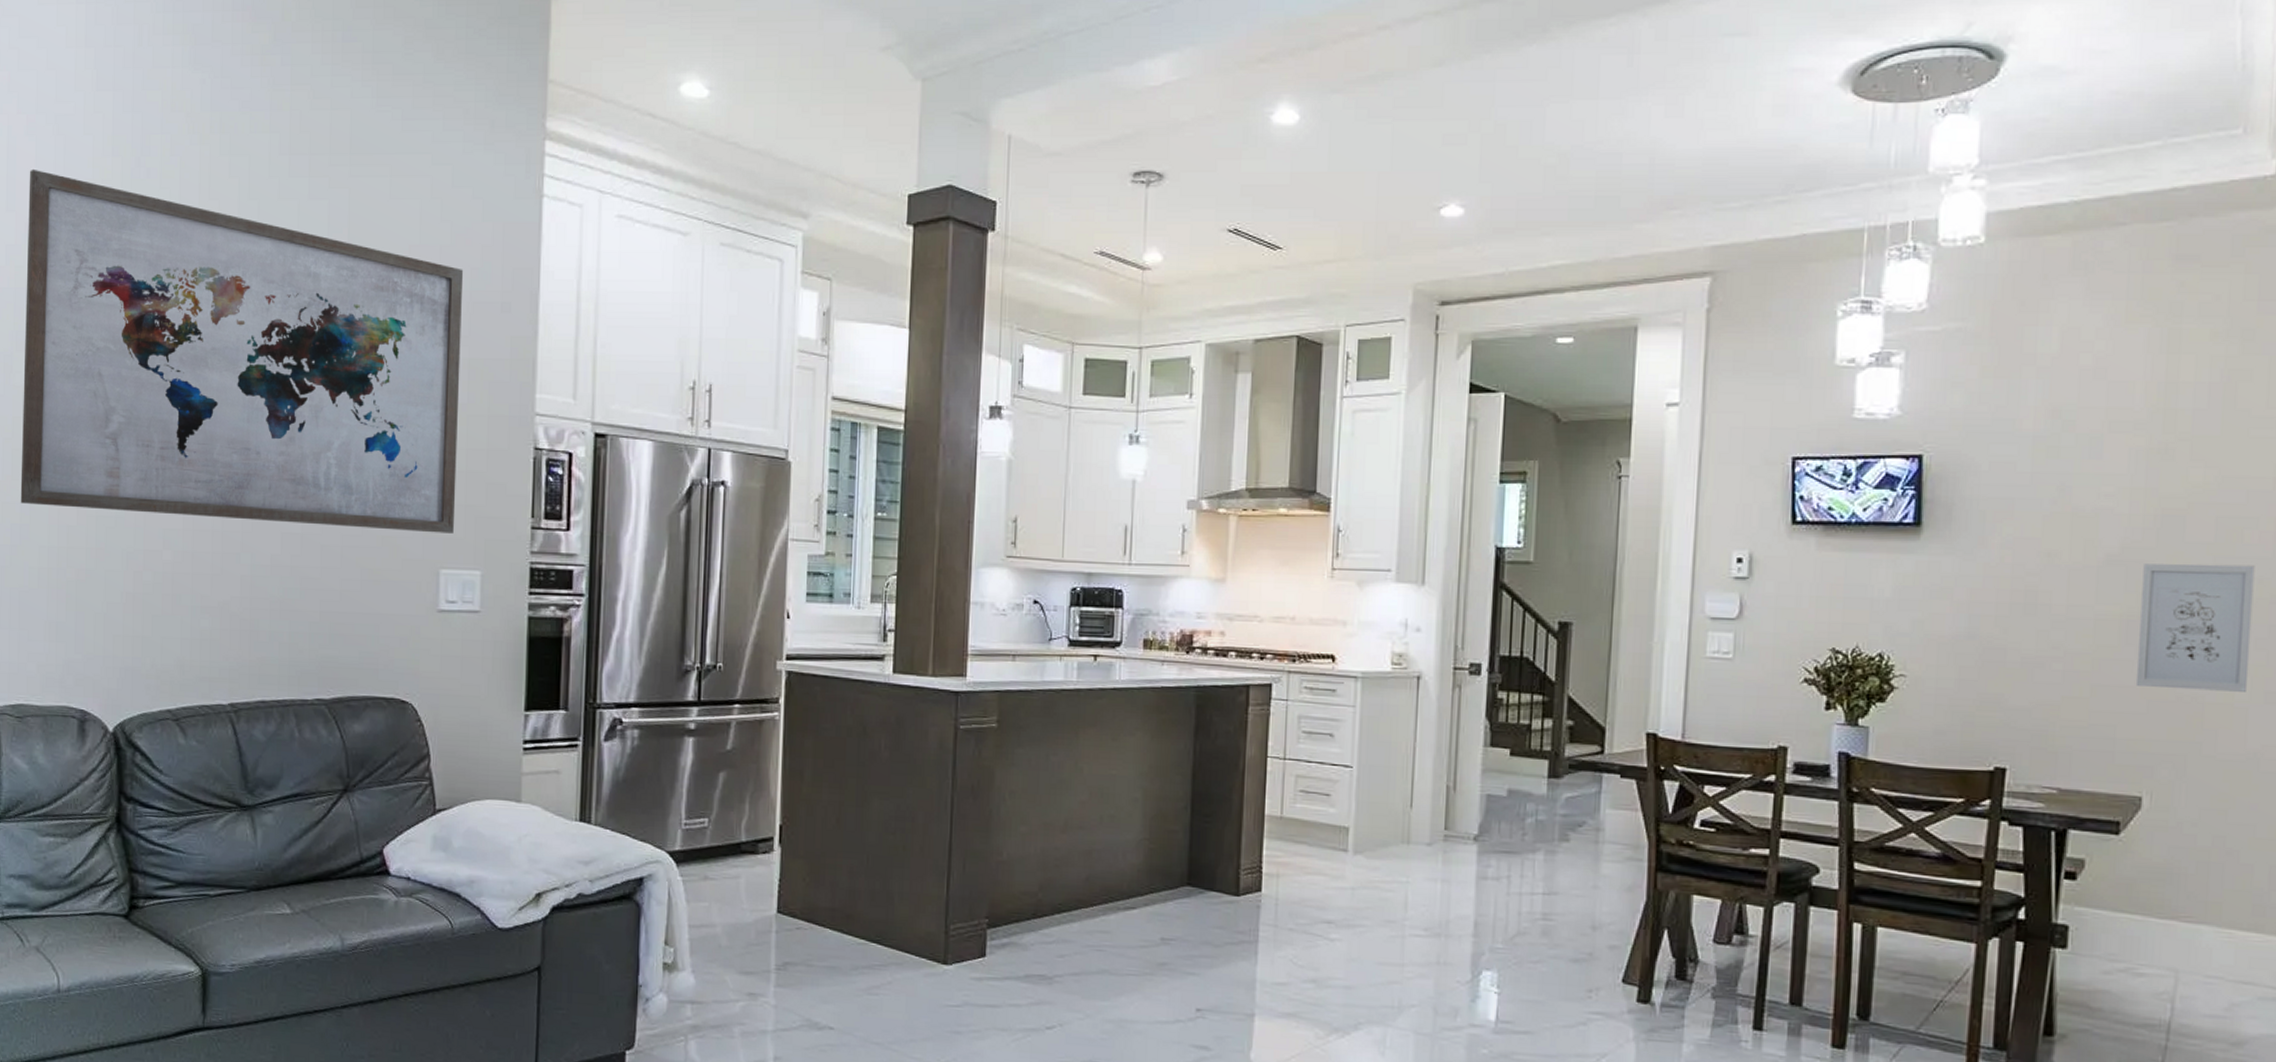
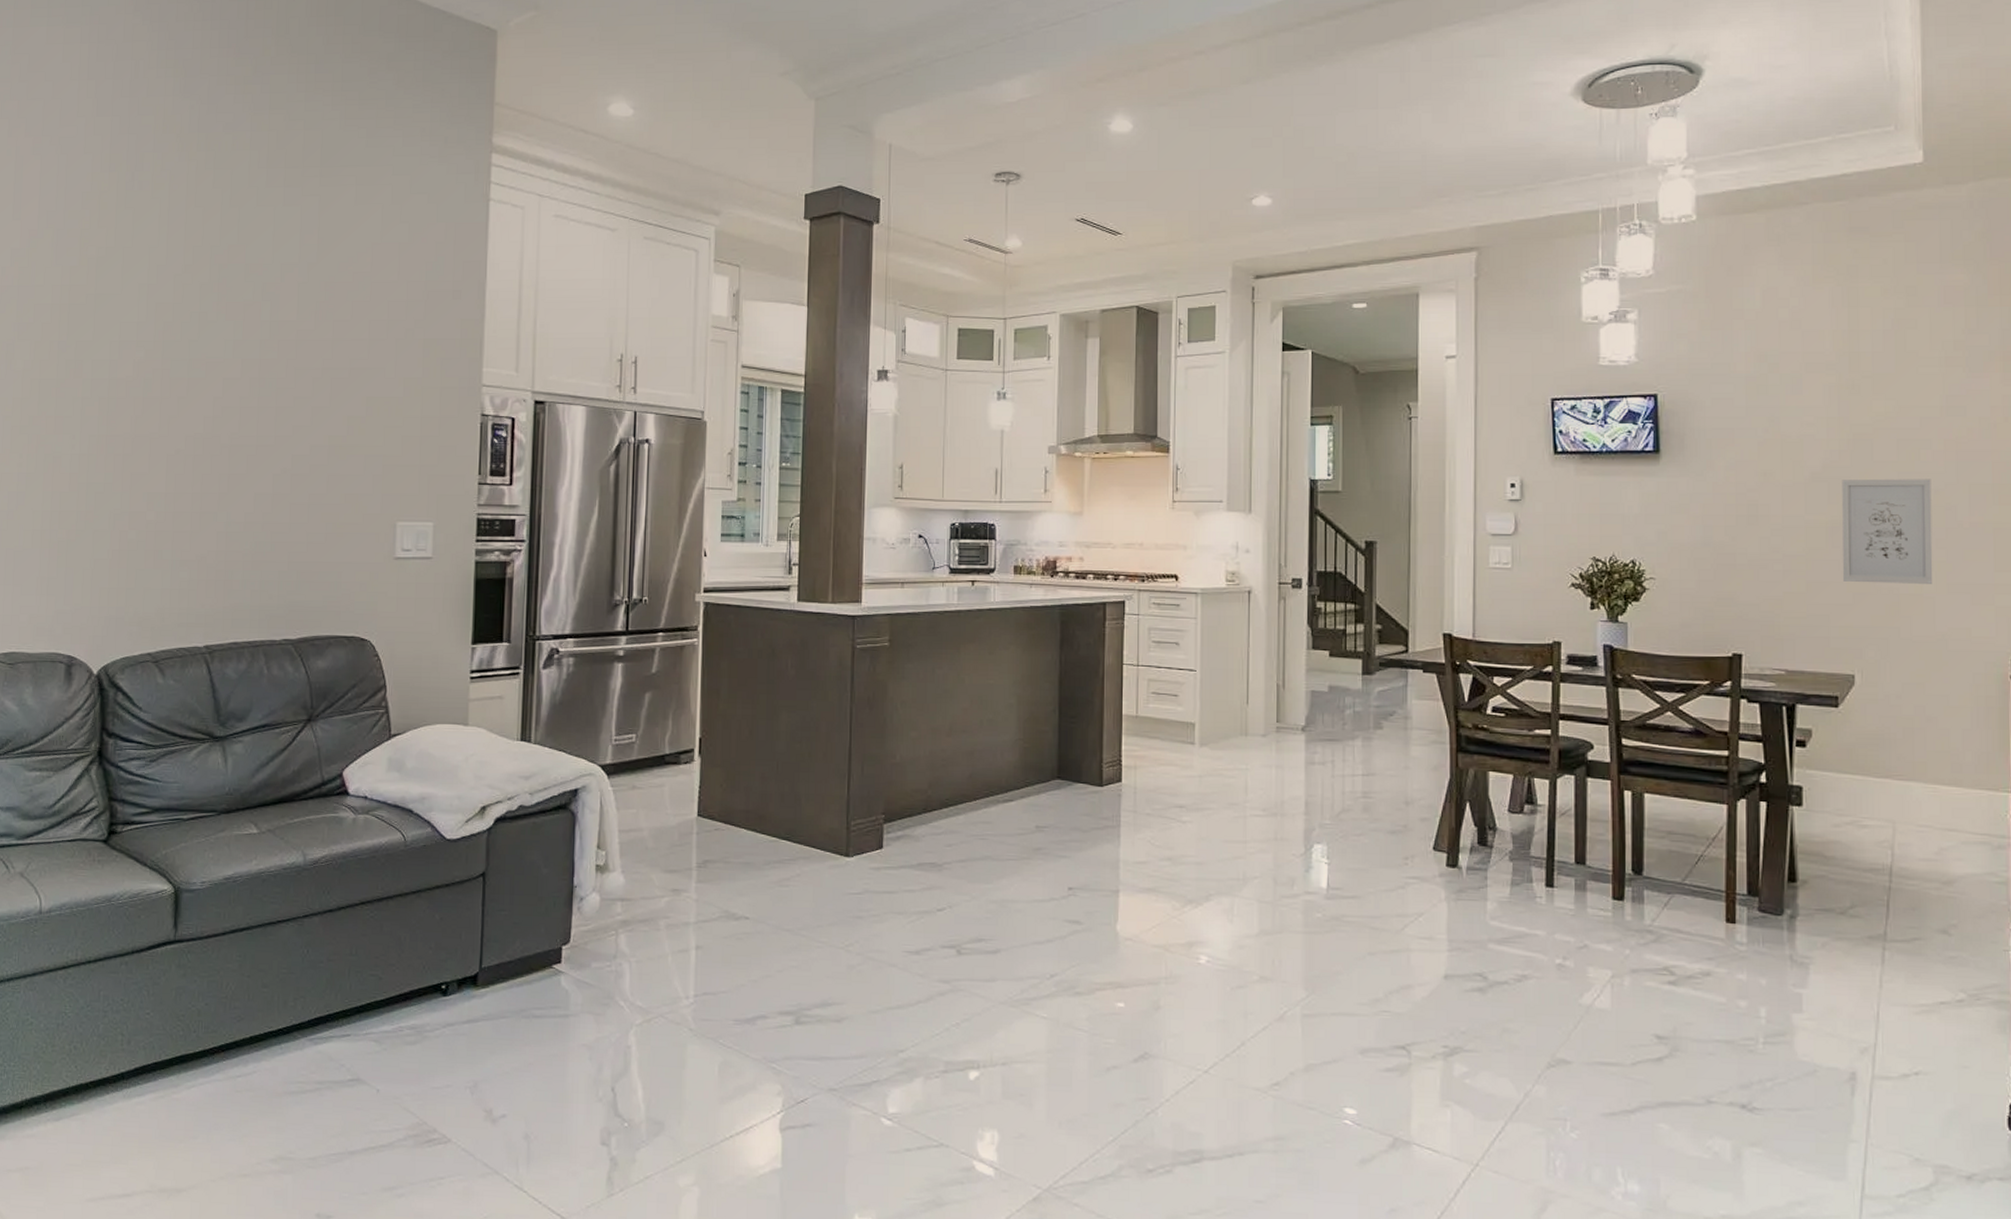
wall art: present [20,168,464,534] -> none [17,183,420,490]

